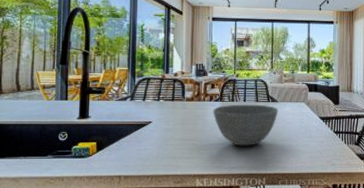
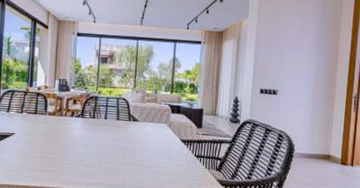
bowl: present [213,104,278,146] -> none [74,121,139,164]

